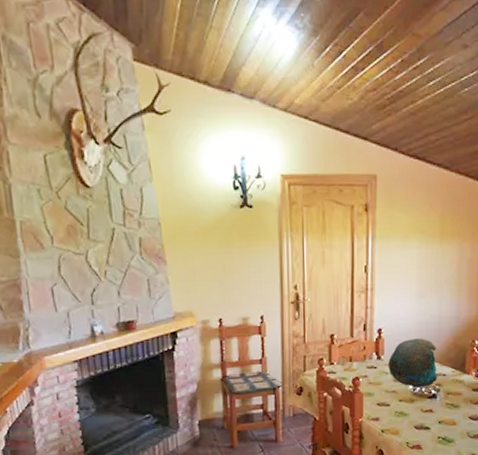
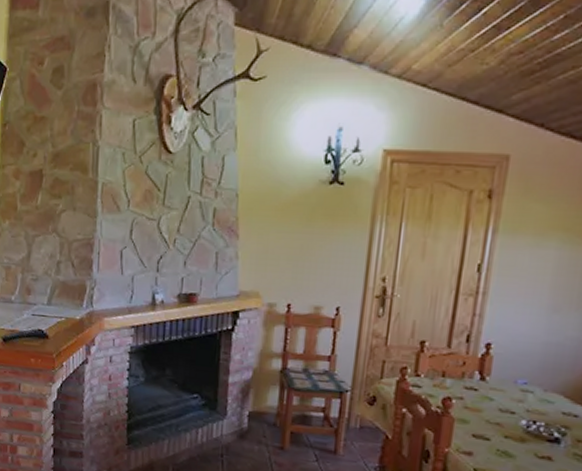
decorative bowl: present [388,338,438,388] -> none [494,362,568,427]

